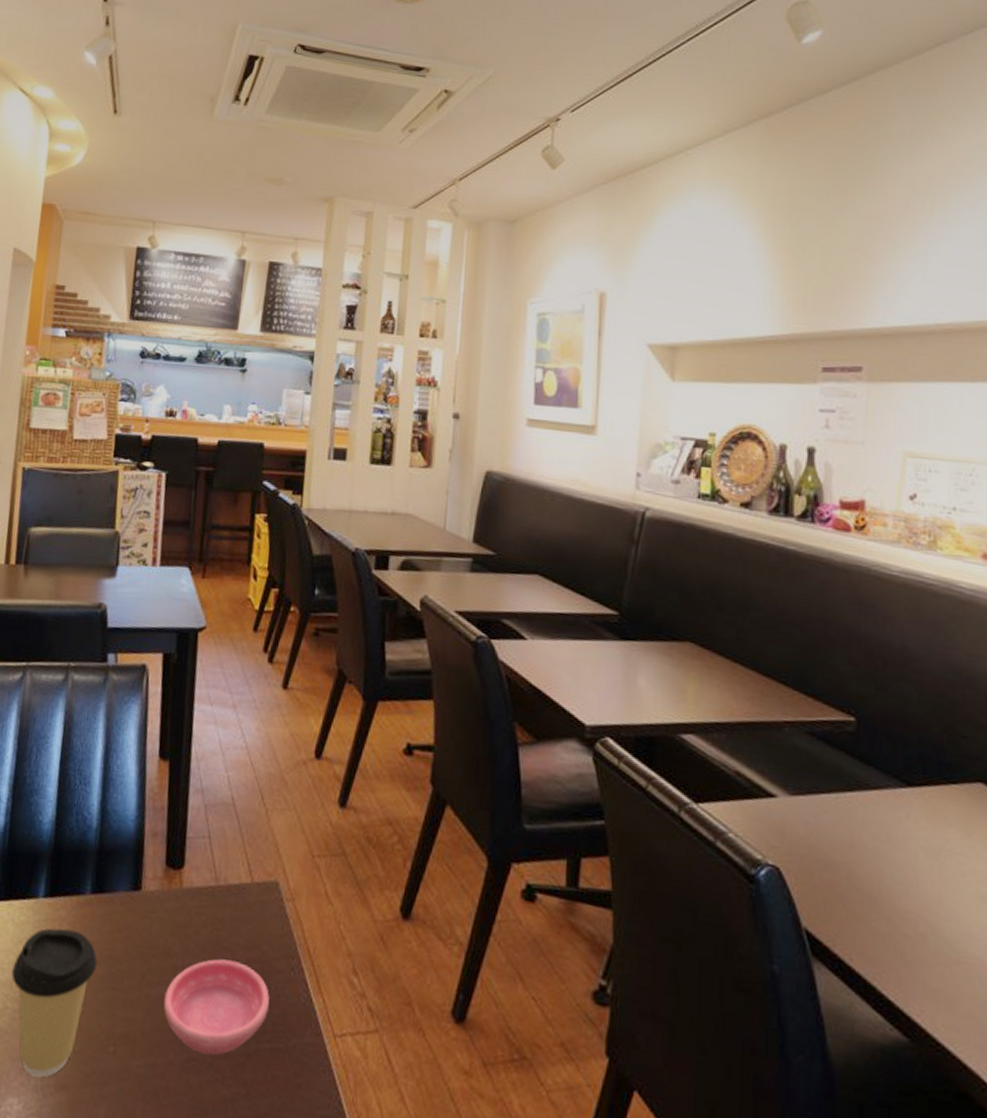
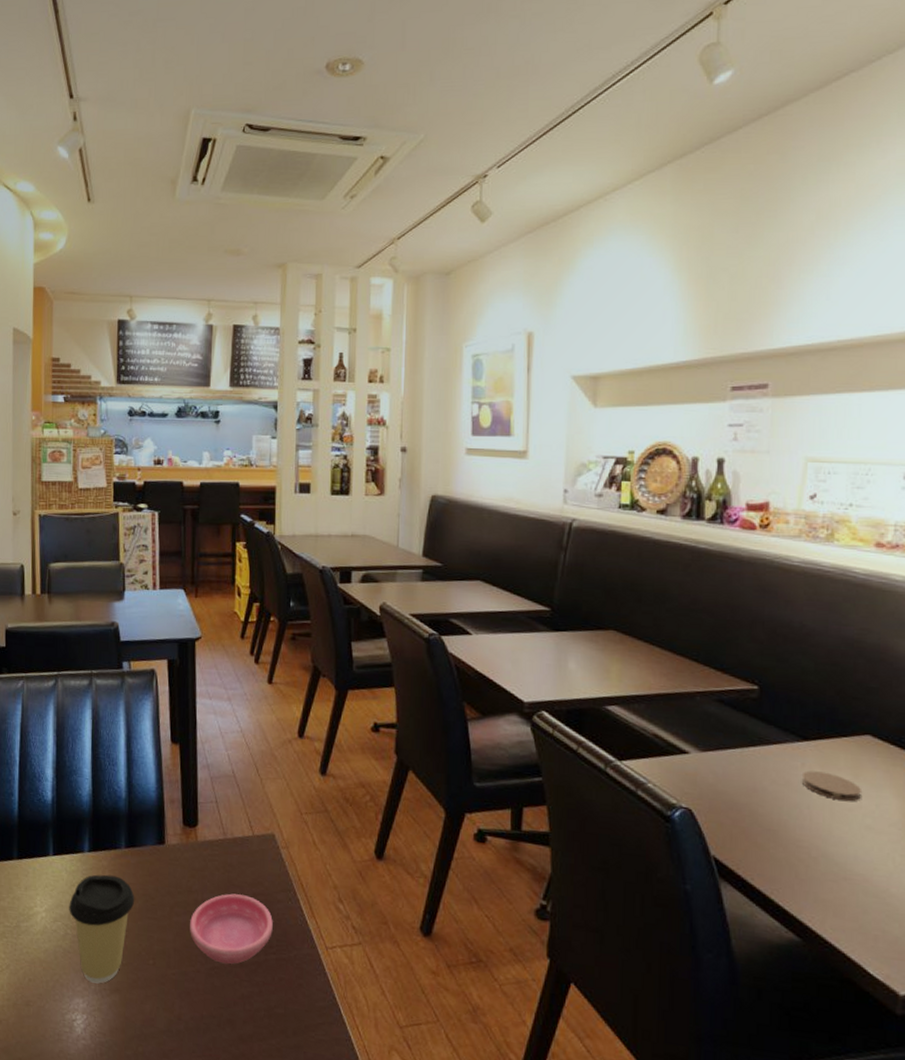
coaster: none [905,824,974,865] -> present [801,770,861,802]

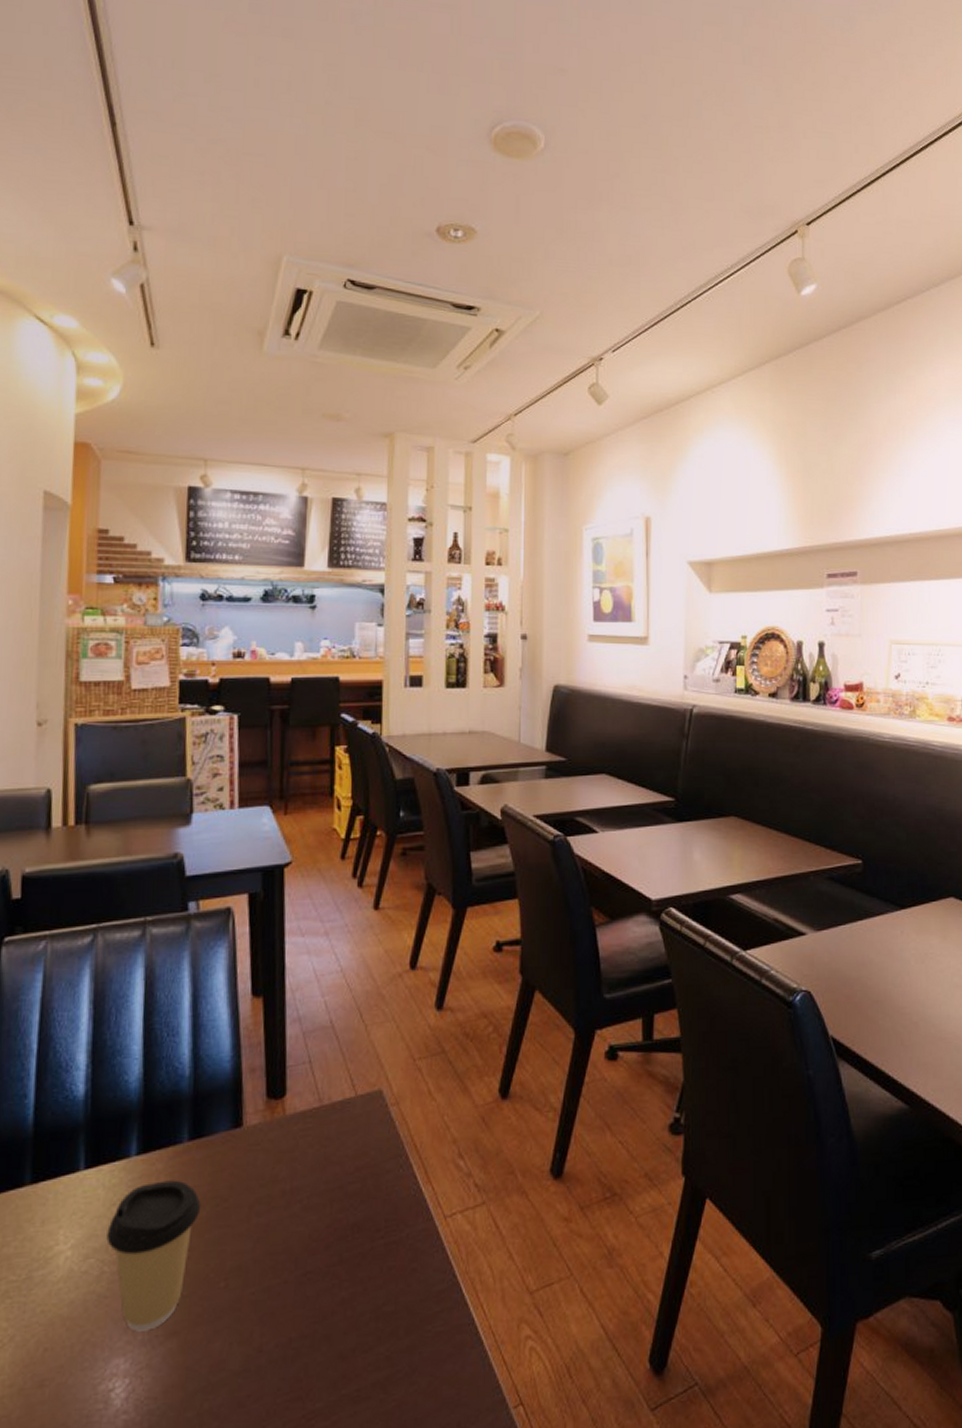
saucer: present [190,893,273,964] -> none [275,1172,380,1265]
coaster: present [801,770,861,802] -> none [901,937,949,964]

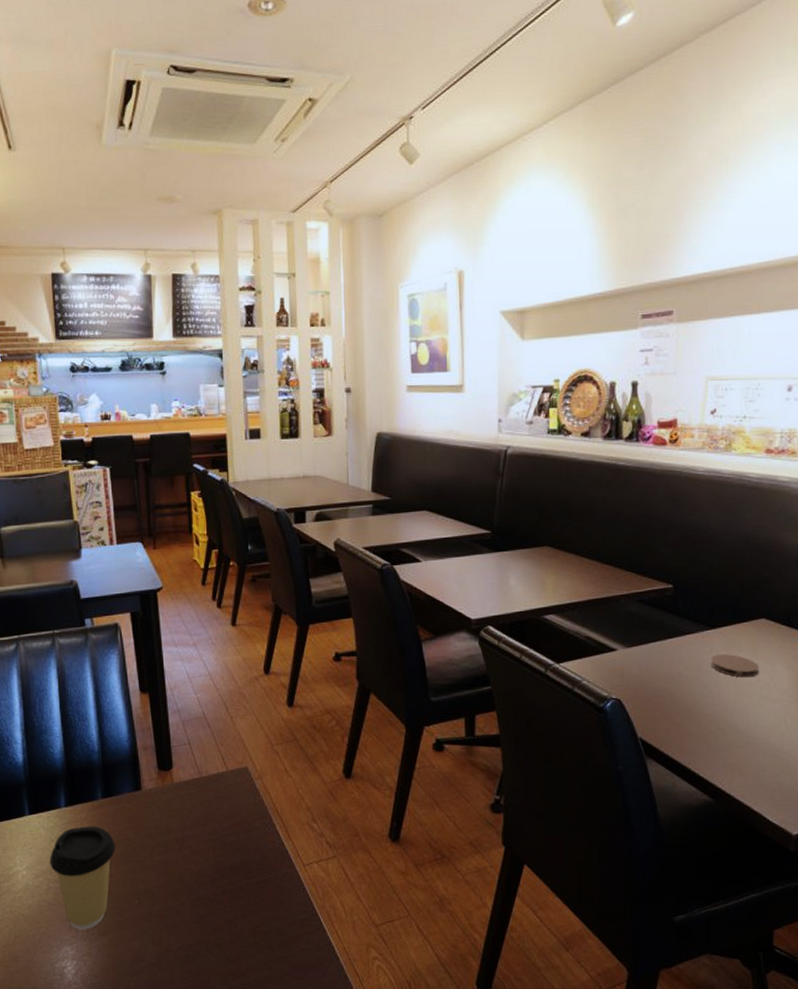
coaster: none [901,937,949,964] -> present [710,654,759,678]

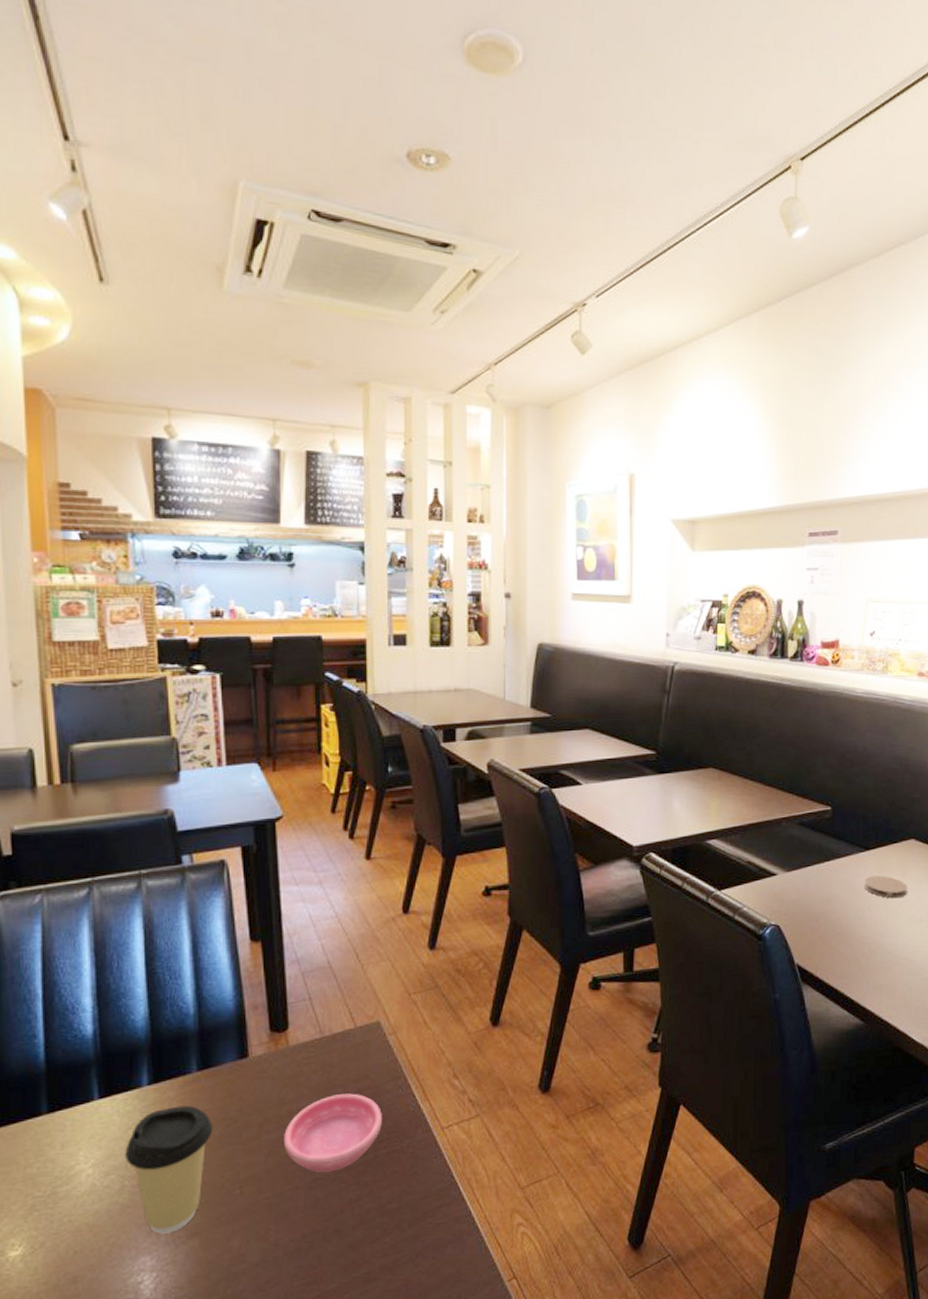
saucer: none [172,827,252,894] -> present [284,1093,382,1173]

